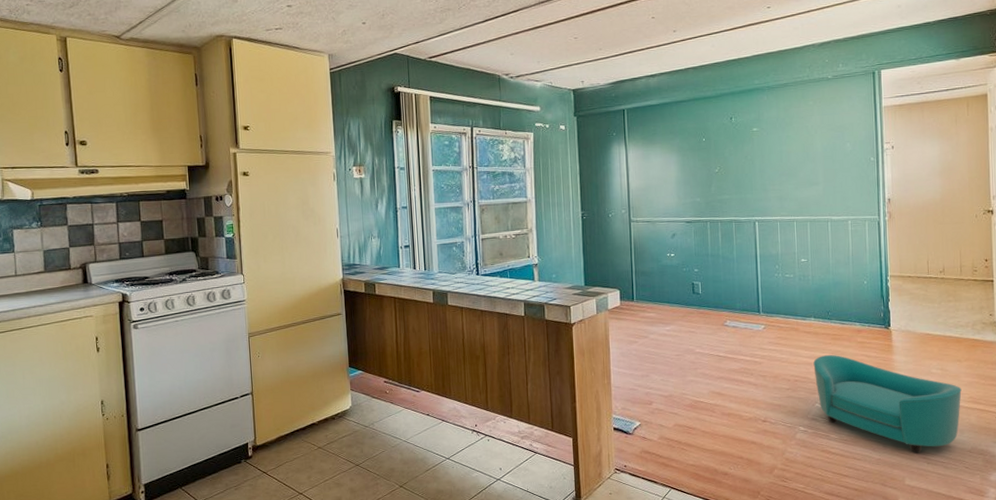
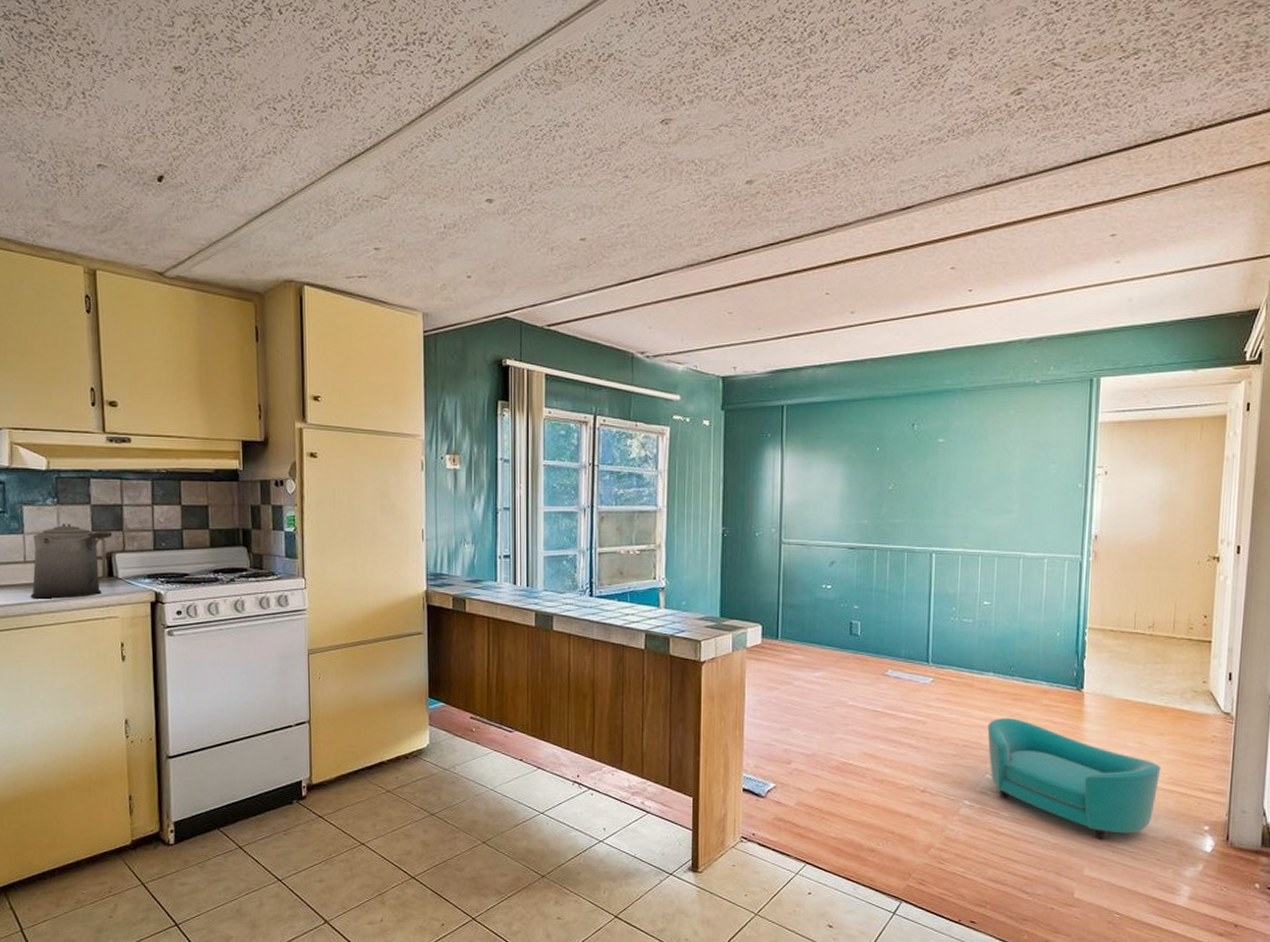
cooking pot: none [21,242,87,305] -> present [30,524,113,599]

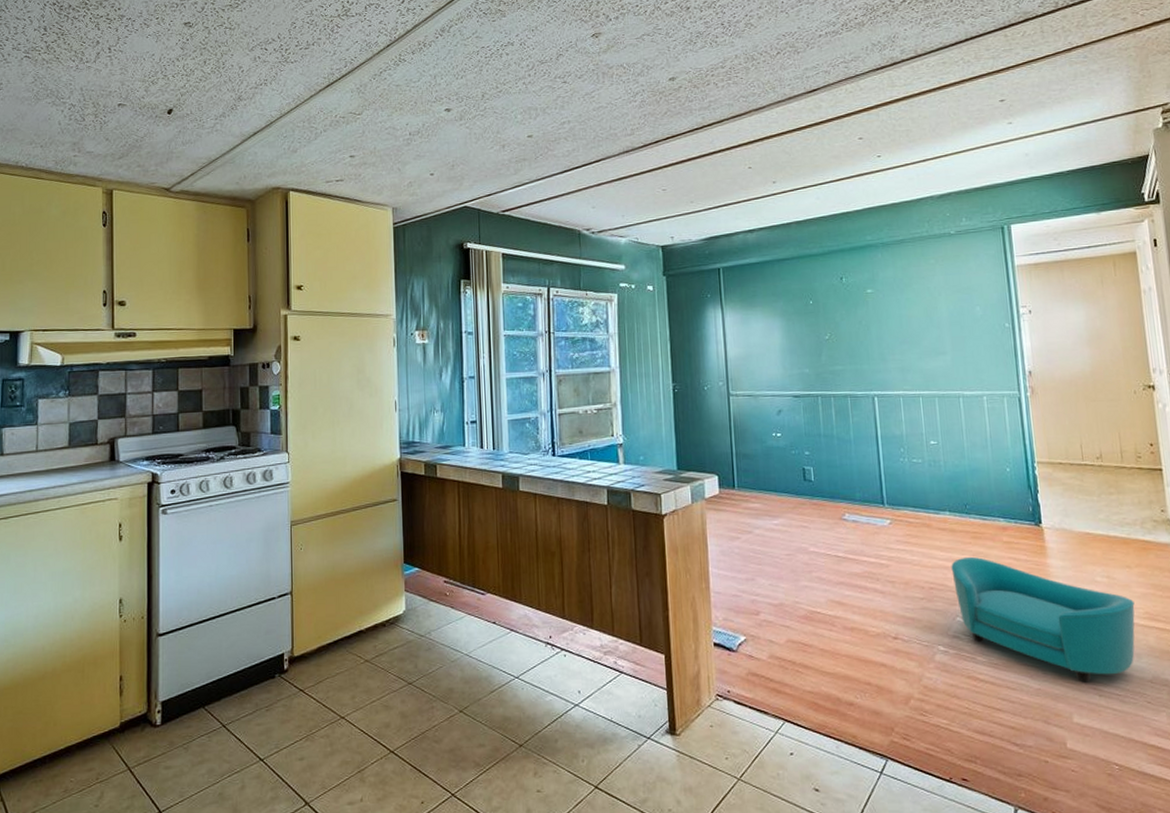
cooking pot: present [30,524,113,599] -> none [40,413,117,485]

